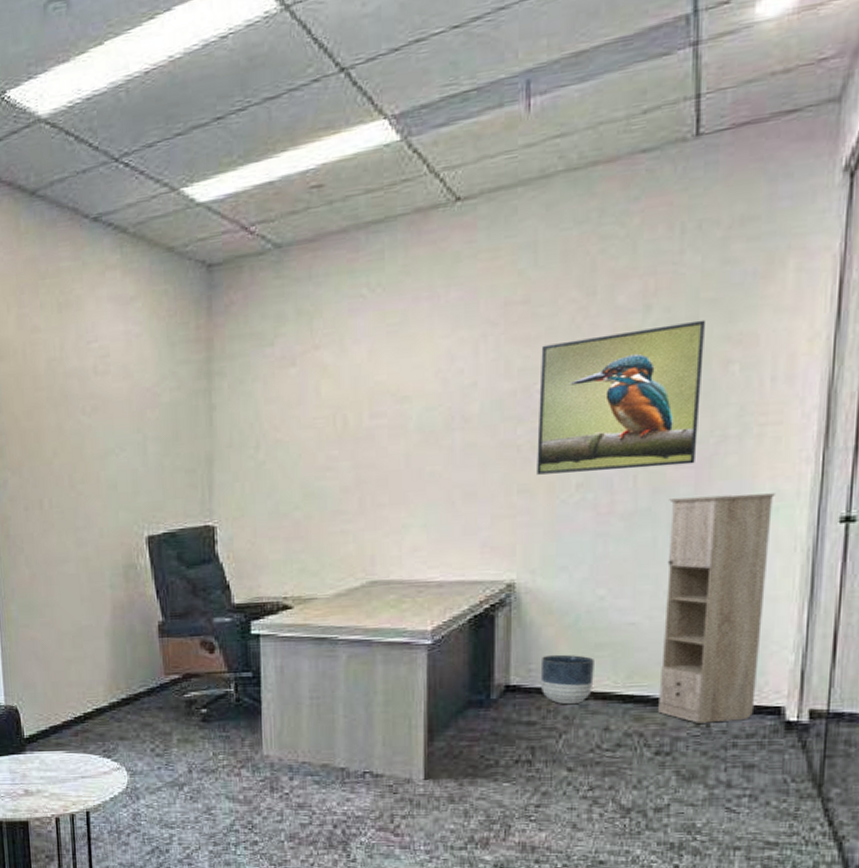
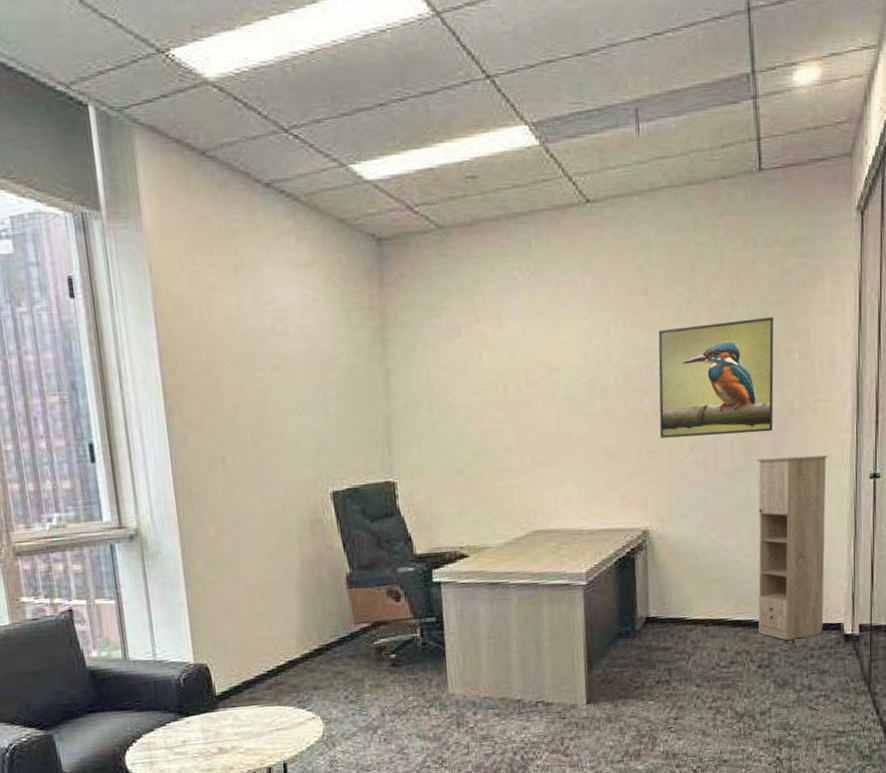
planter: present [540,654,594,705] -> none [671,589,712,631]

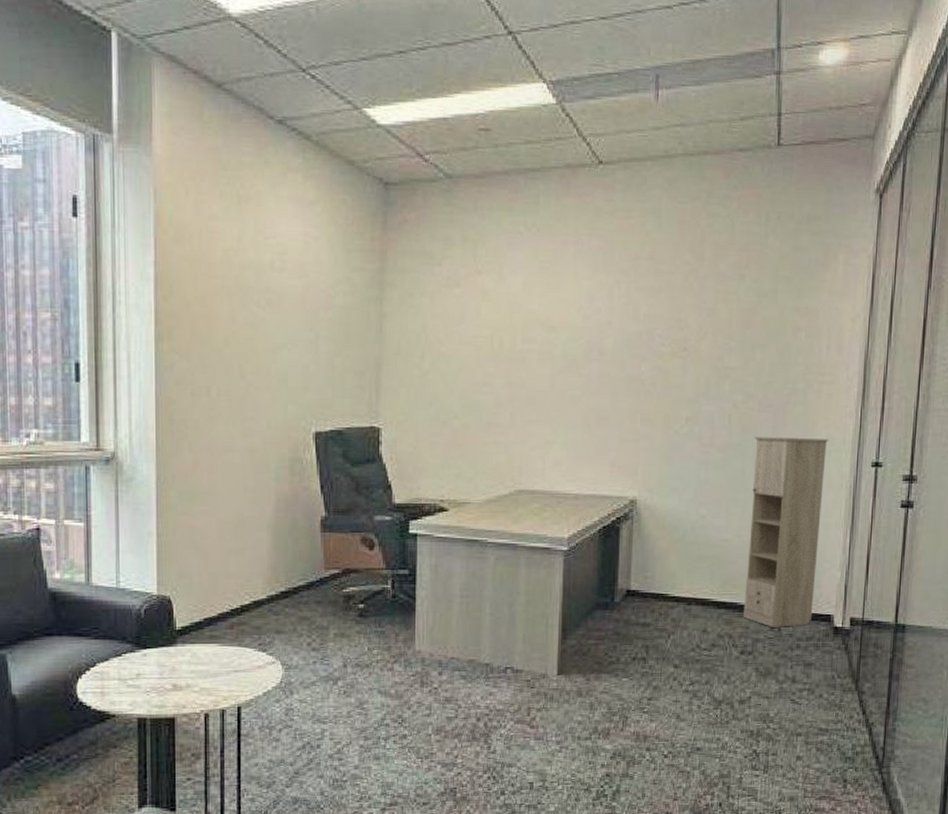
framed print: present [658,316,774,438] -> none [656,293,782,410]

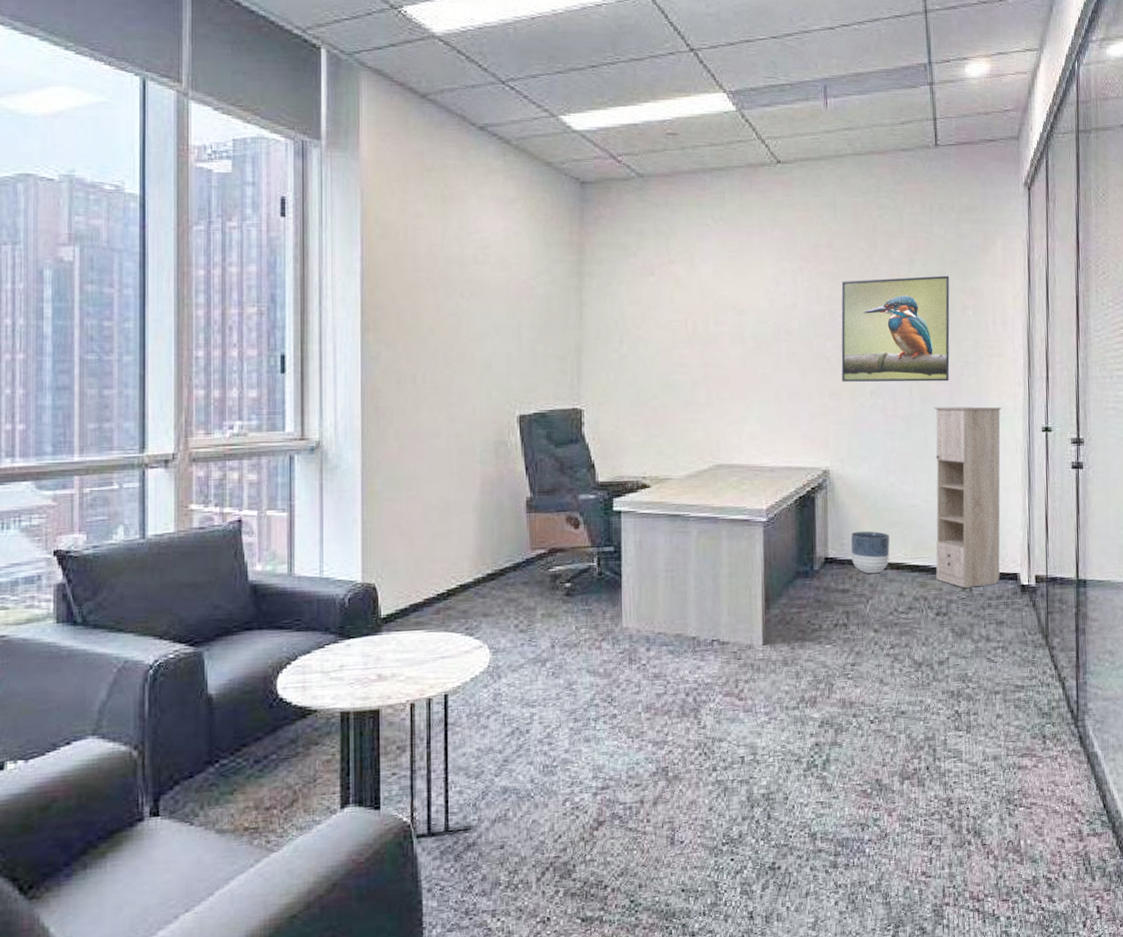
planter: none [654,564,697,609] -> present [850,531,890,574]
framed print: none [656,293,782,410] -> present [841,275,950,382]

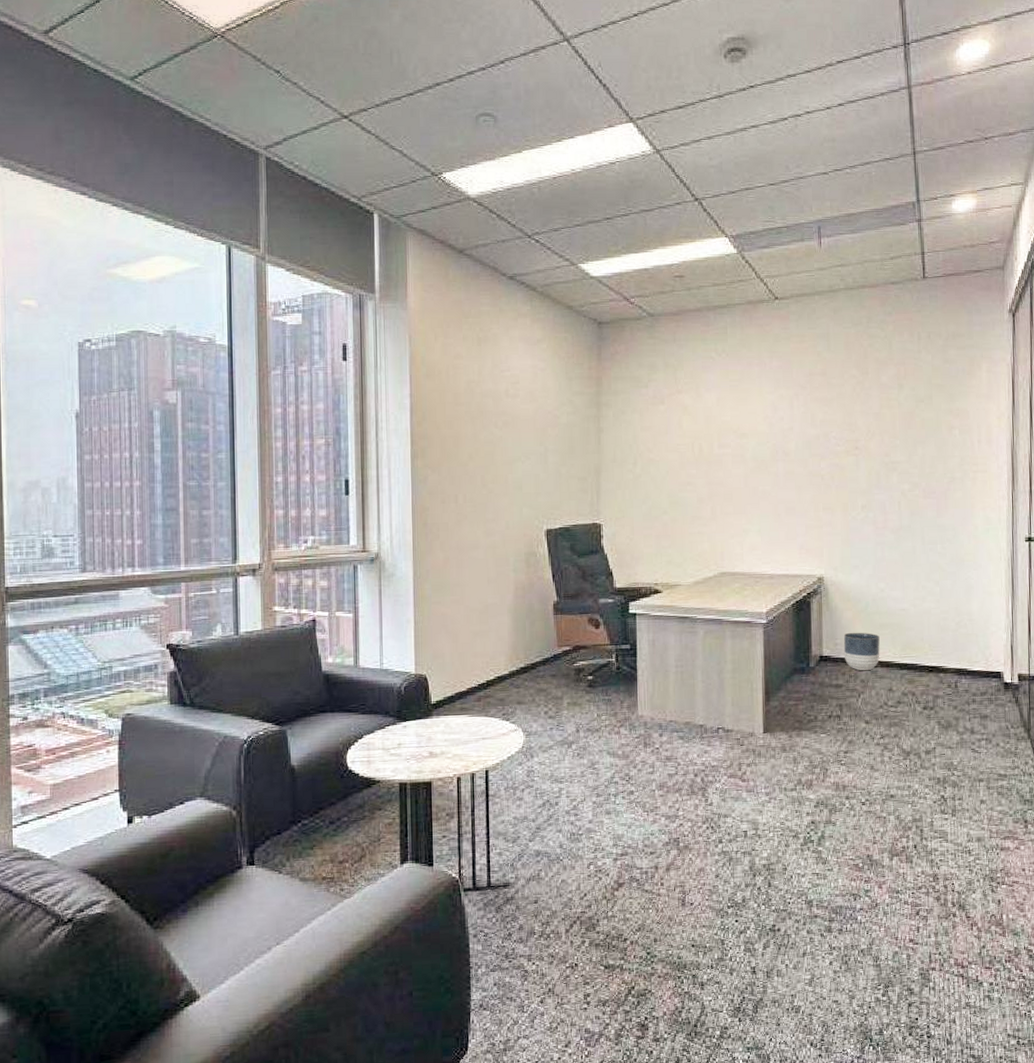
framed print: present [841,275,950,382] -> none [834,398,937,497]
storage cabinet: present [934,406,1002,588] -> none [922,519,987,685]

